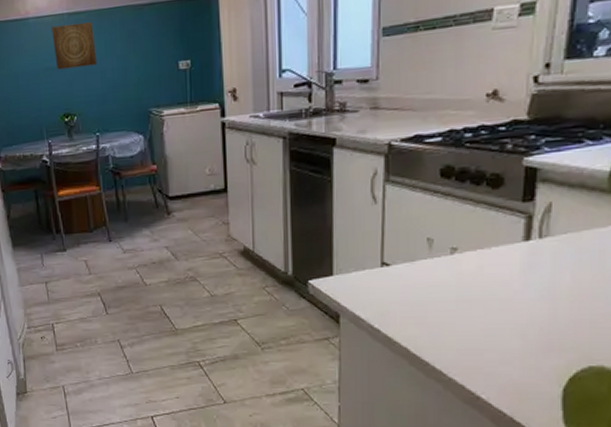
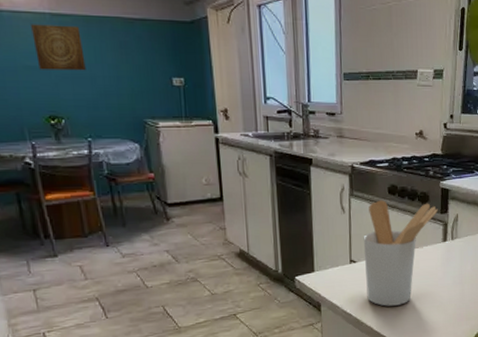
utensil holder: none [401,185,518,324] -> present [363,200,438,307]

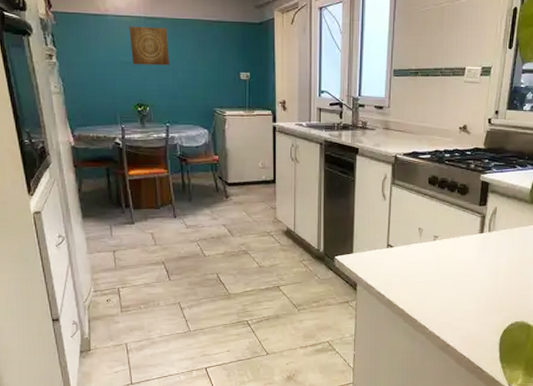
utensil holder: present [363,200,438,307] -> none [401,189,477,291]

